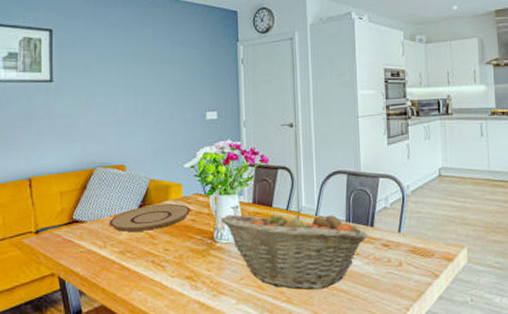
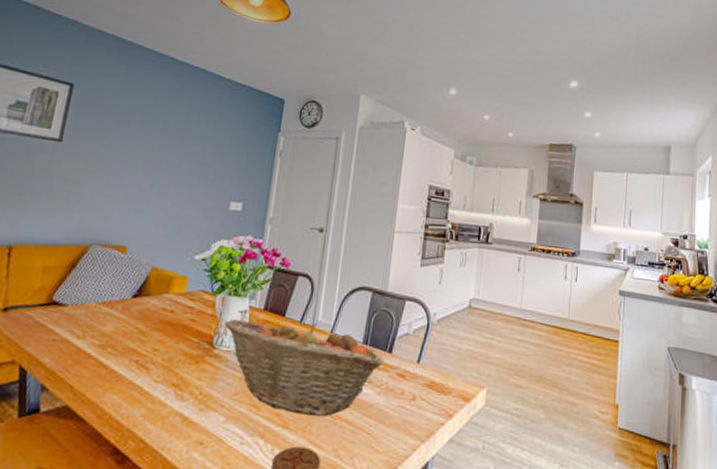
plate: present [109,203,190,232] -> none [93,296,193,325]

